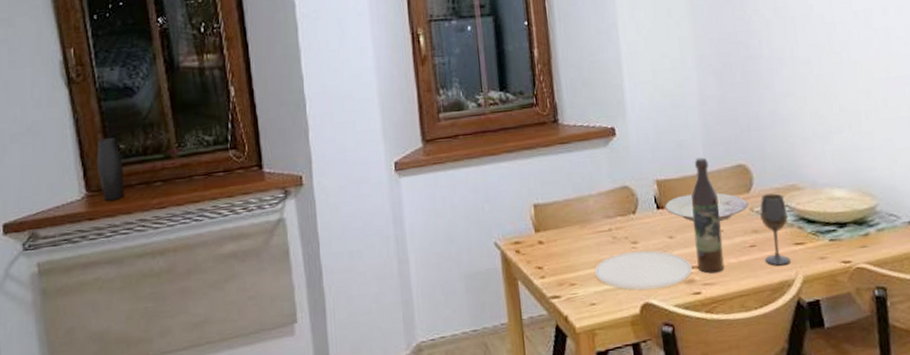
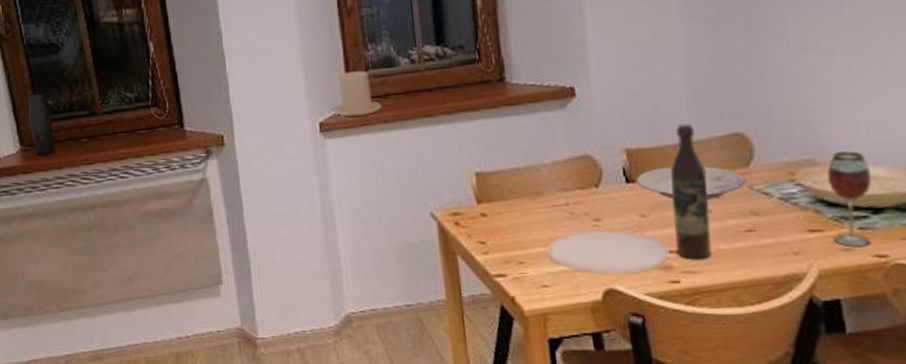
candle: none [408,113,452,157] -> present [333,70,382,118]
wine glass: present [759,193,790,266] -> none [761,169,801,256]
wineglass: none [806,177,839,256] -> present [827,151,872,247]

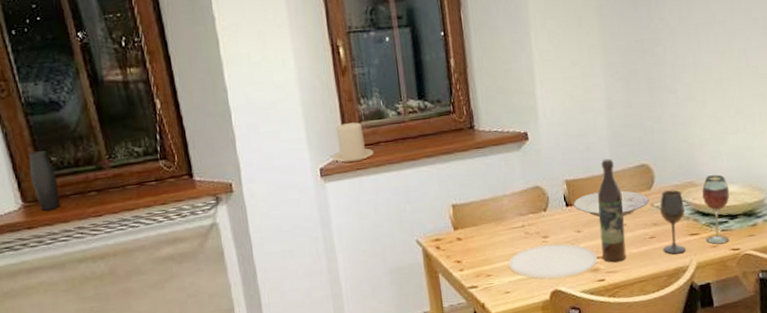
wine glass: none [761,169,801,256] -> present [659,190,686,254]

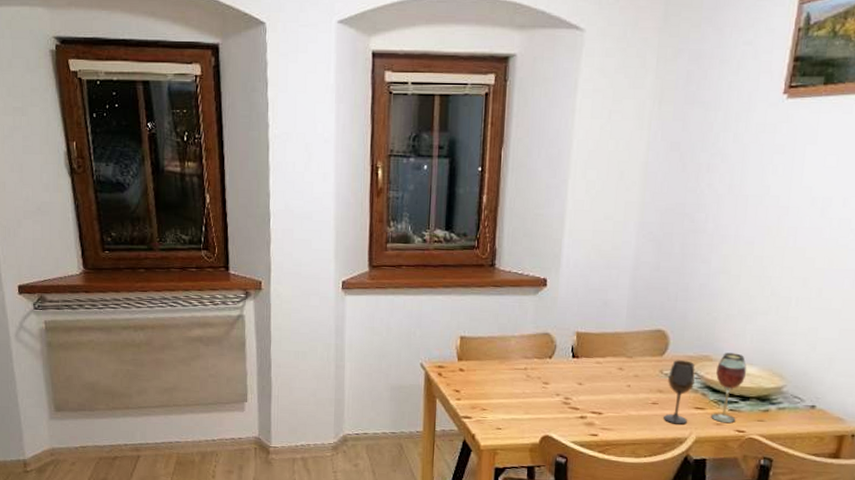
vase: present [29,151,60,211] -> none [93,225,114,279]
candle: present [332,122,374,163] -> none [355,242,395,281]
plate: present [509,243,597,280] -> none [505,390,594,426]
plate: present [573,190,650,217] -> none [580,349,659,377]
wine bottle: present [597,158,627,262] -> none [599,317,632,421]

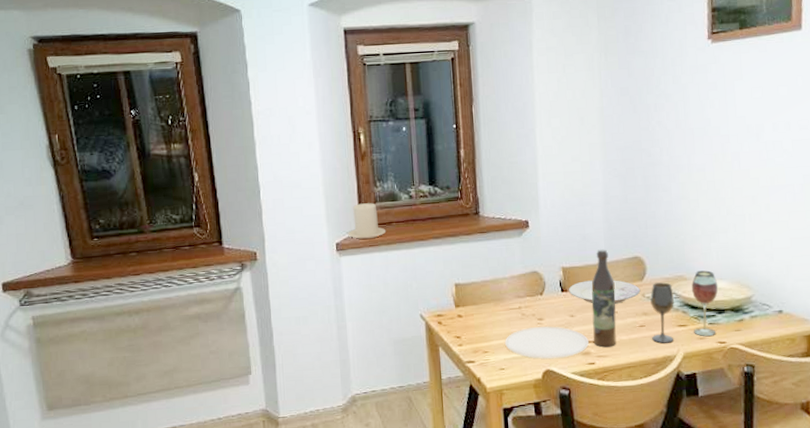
candle: none [355,242,395,281] -> present [348,203,386,240]
plate: none [505,390,594,426] -> present [505,326,589,360]
plate: none [580,349,659,377] -> present [568,280,641,304]
wine bottle: none [599,317,632,421] -> present [591,249,617,347]

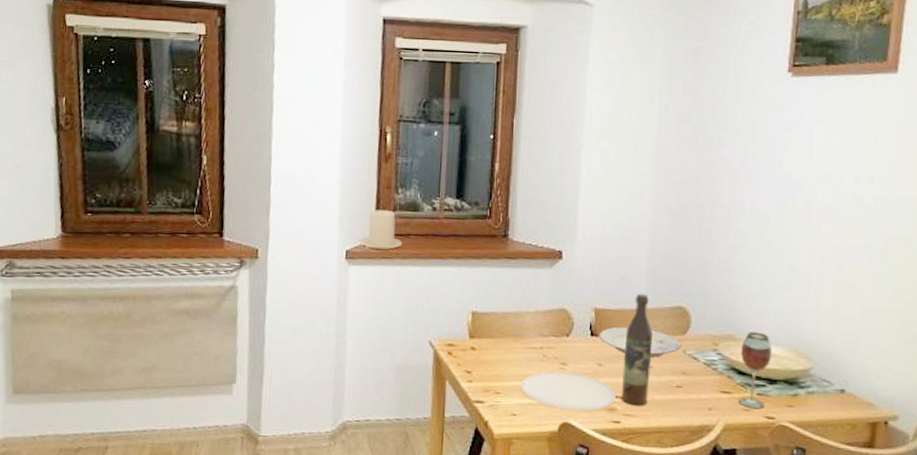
wine glass: present [650,282,674,344] -> none [689,339,719,410]

